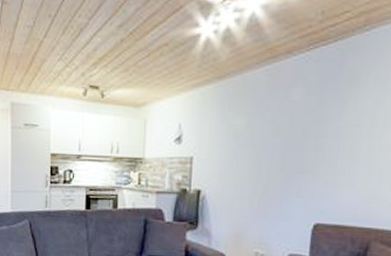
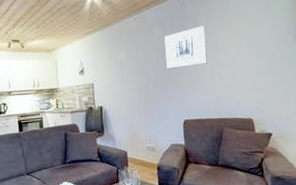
wall art: none [302,90,372,149] -> present [164,26,207,69]

